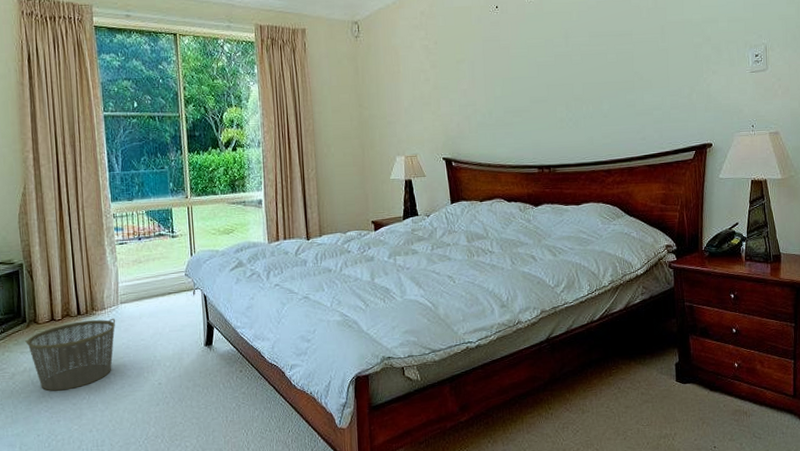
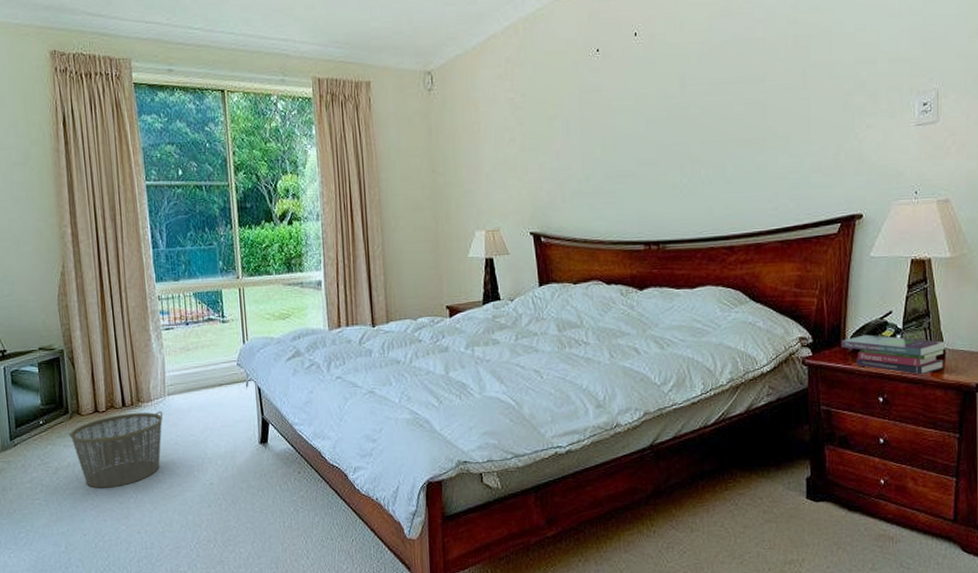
books: none [699,242,780,275] -> present [840,334,945,375]

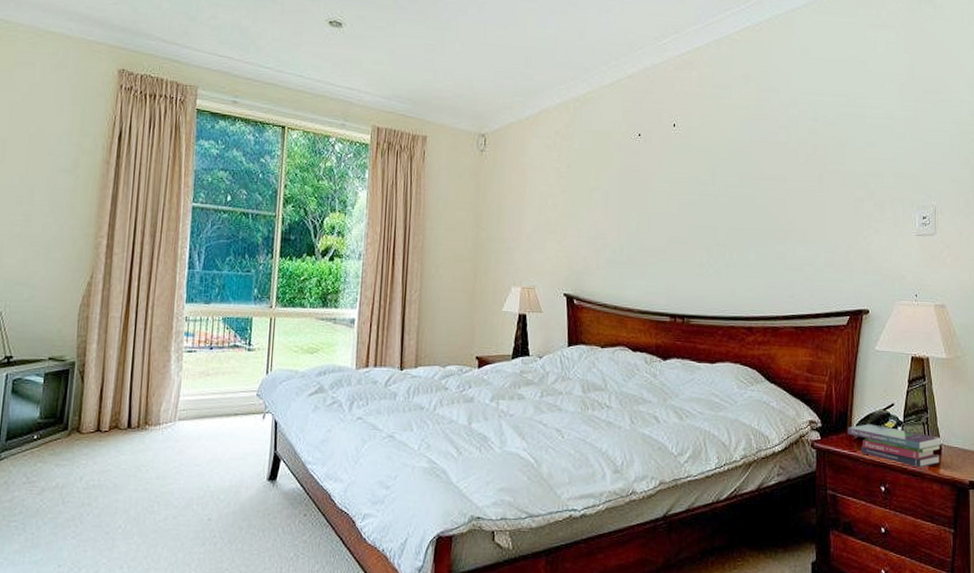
basket: present [67,411,163,489] -> none [62,436,170,515]

